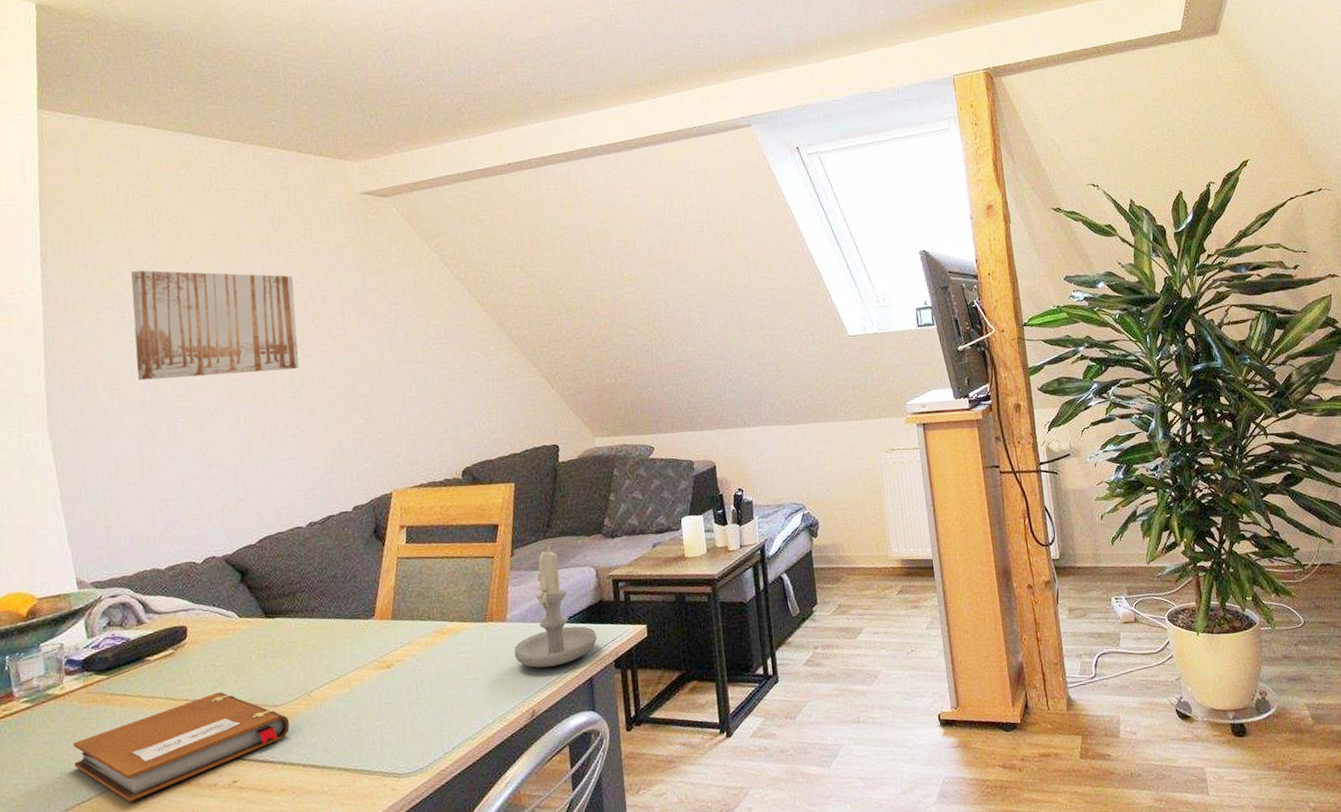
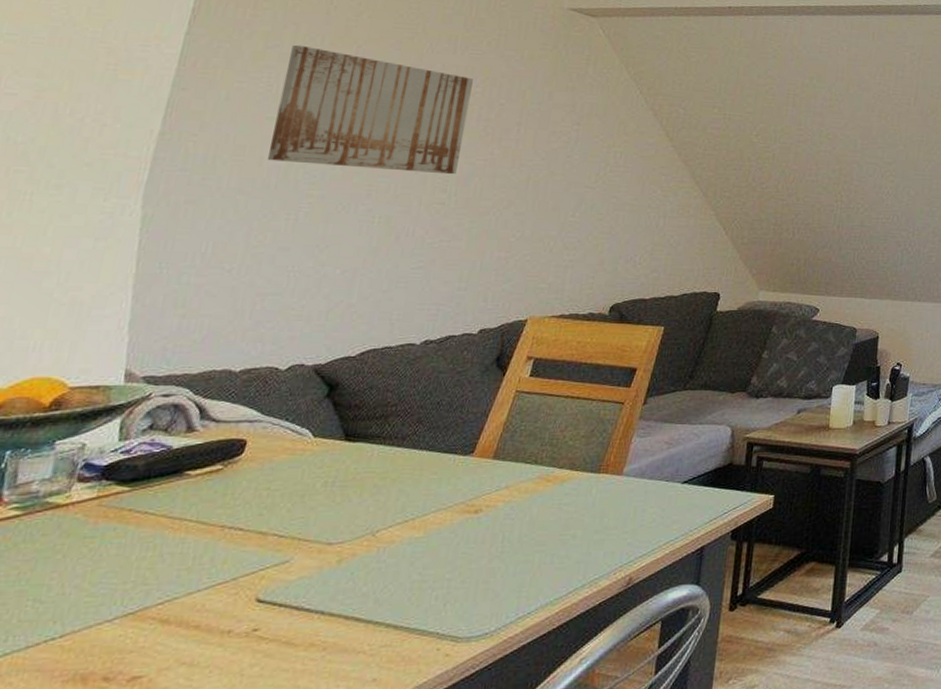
notebook: present [73,691,289,802] -> none [55,520,342,643]
candle: present [514,546,597,668] -> none [622,398,718,531]

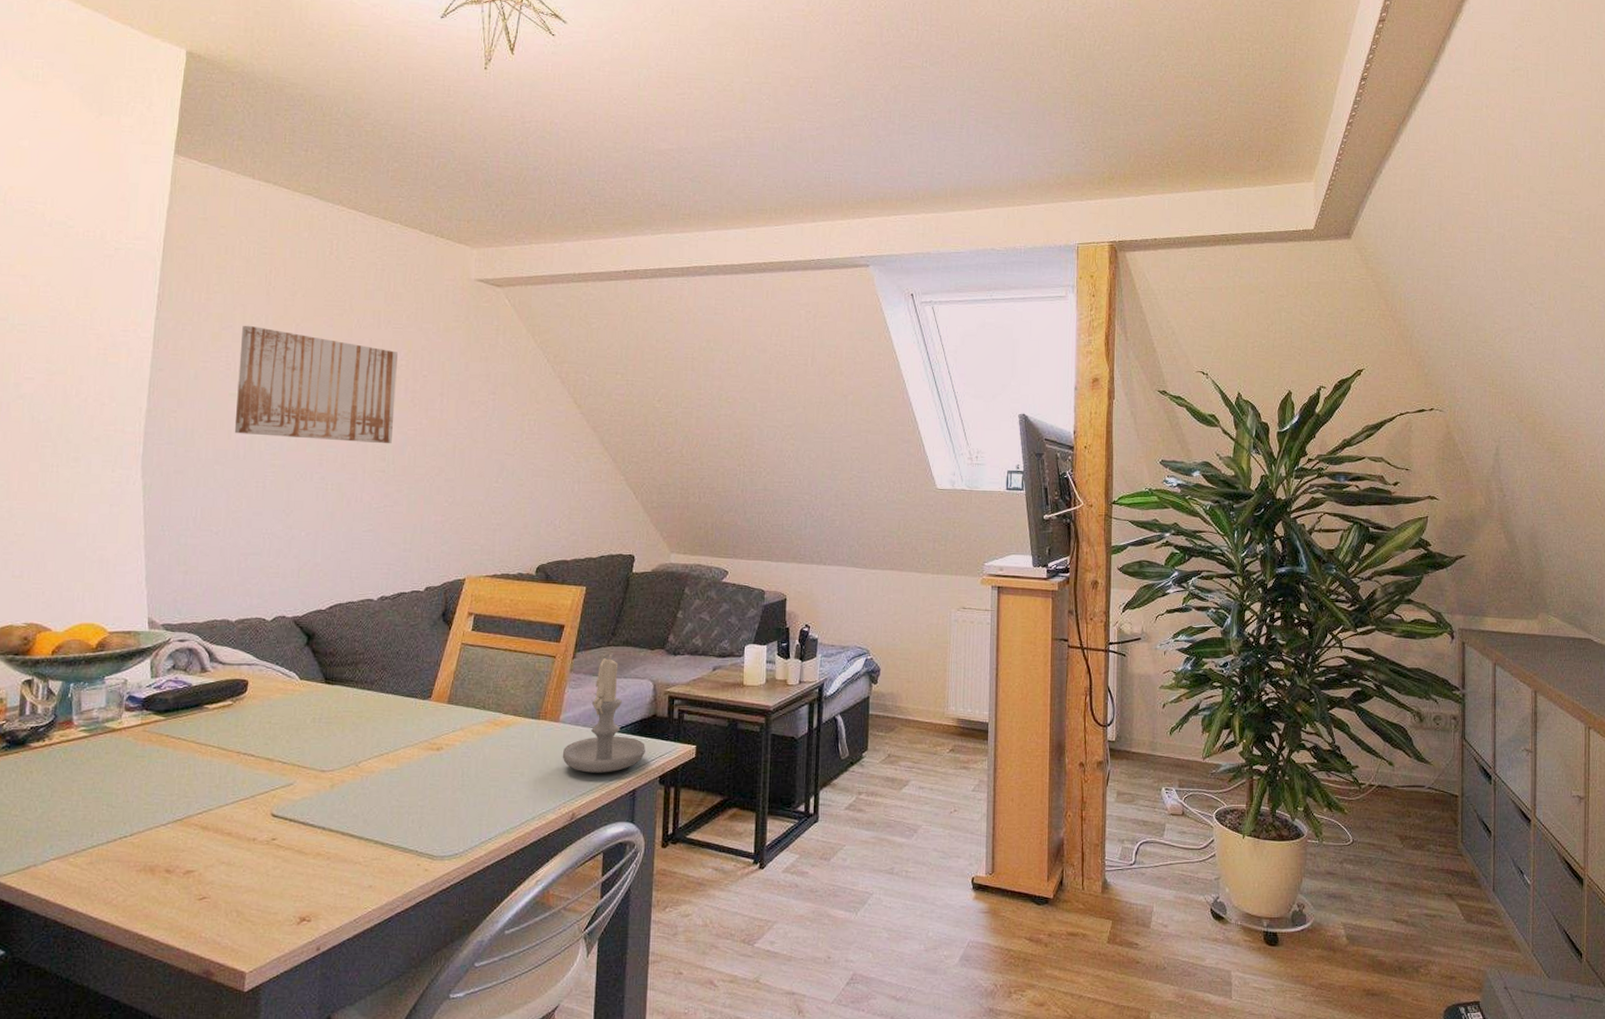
candle: none [622,398,718,531] -> present [562,654,645,773]

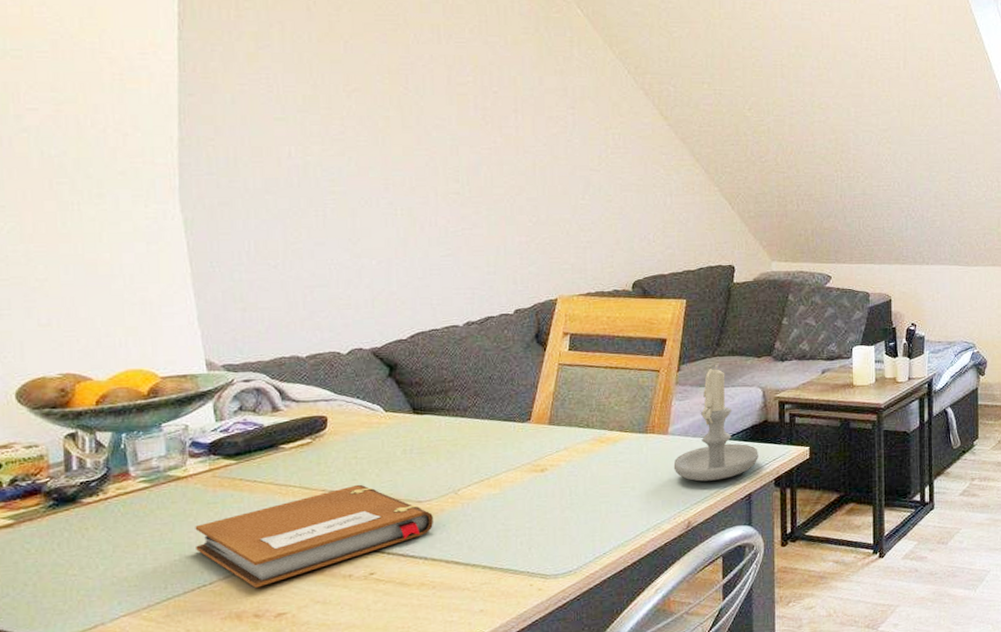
notebook: none [122,749,334,843] -> present [195,484,433,588]
wall art: present [234,325,398,444] -> none [282,43,465,165]

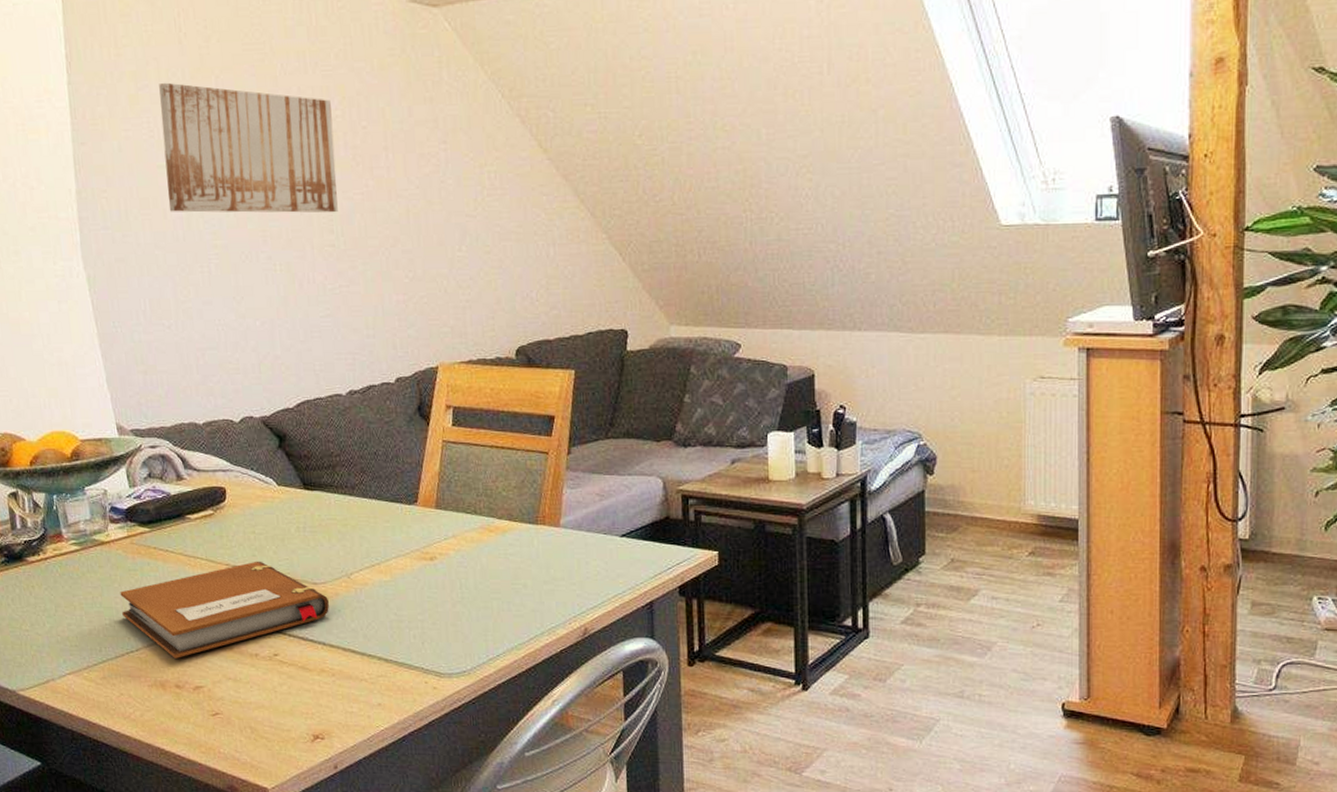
wall art: none [282,43,465,165] -> present [159,82,338,213]
candle: present [673,364,758,482] -> none [567,447,660,584]

